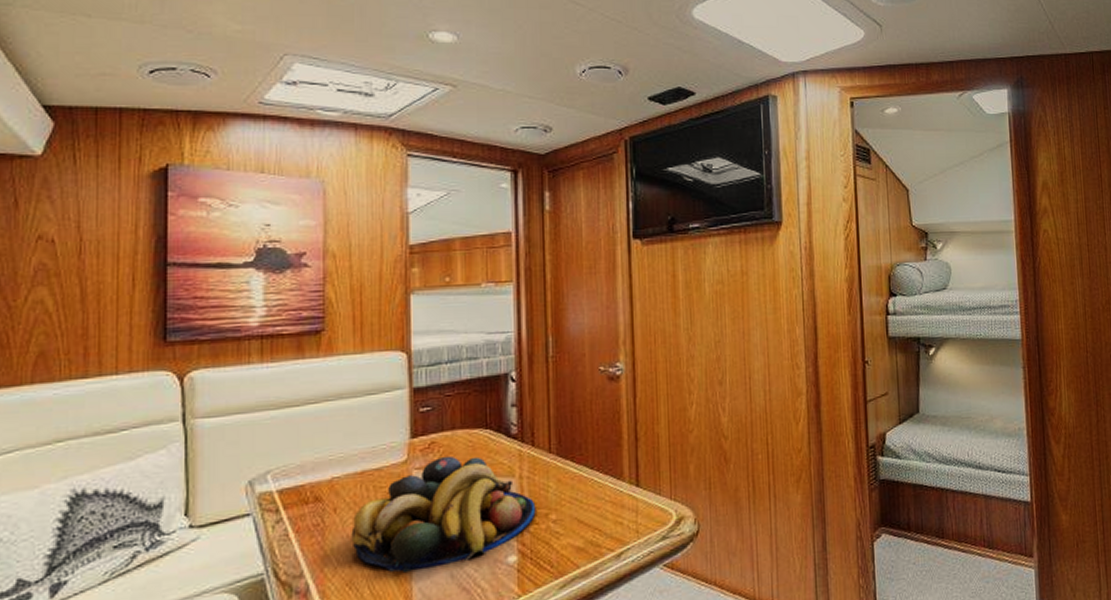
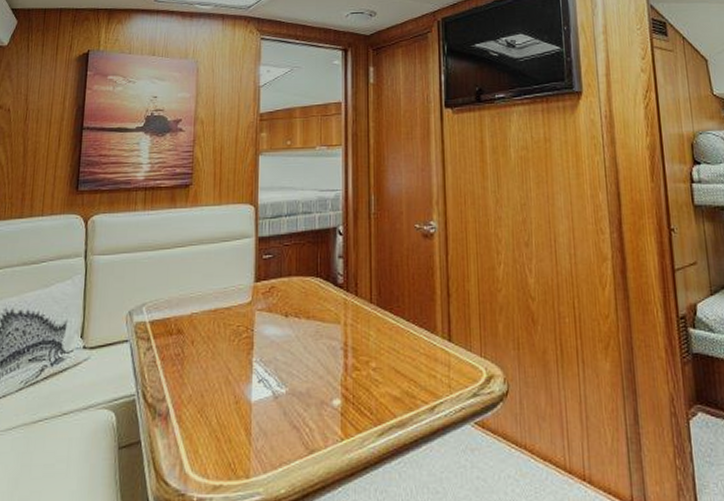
fruit bowl: present [351,455,536,572] -> none [204,300,358,405]

